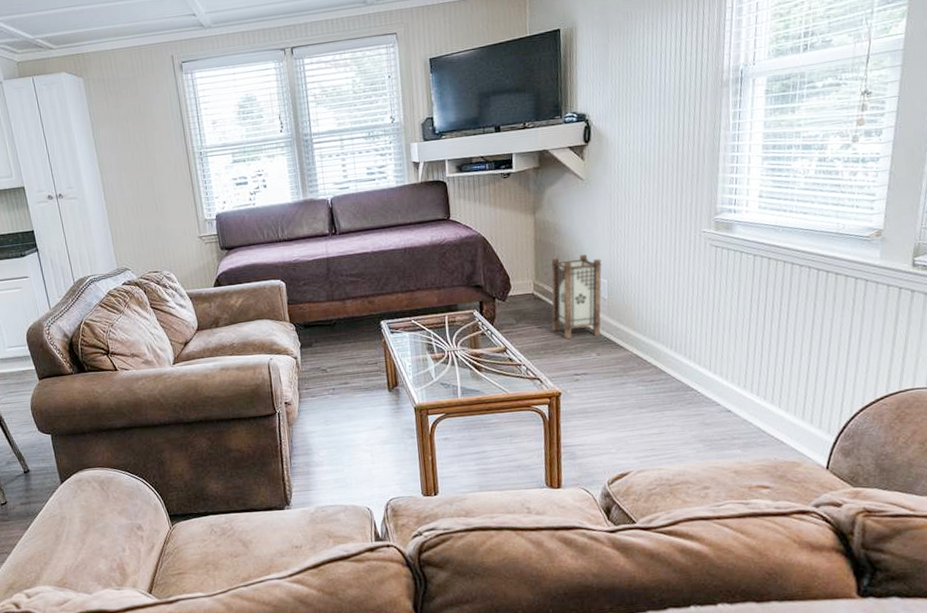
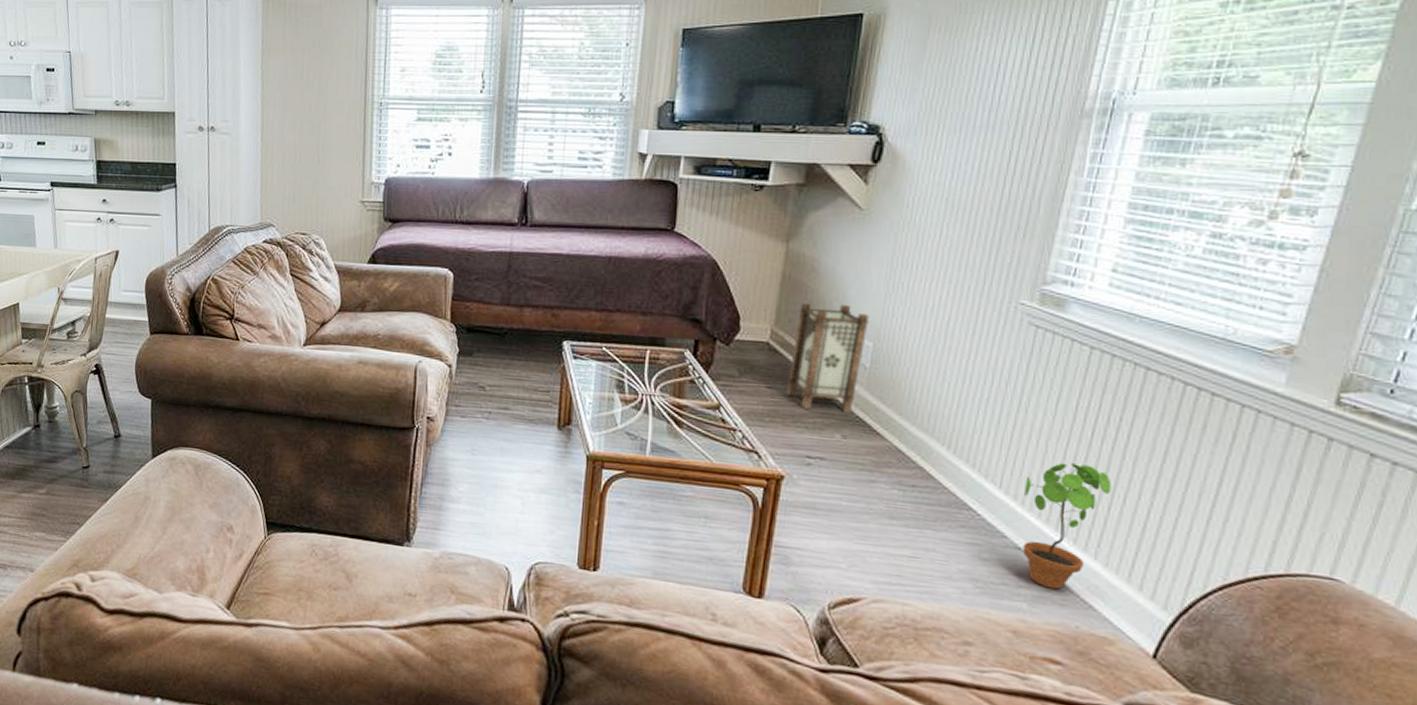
potted plant: none [726,341,783,436] -> present [1023,462,1112,590]

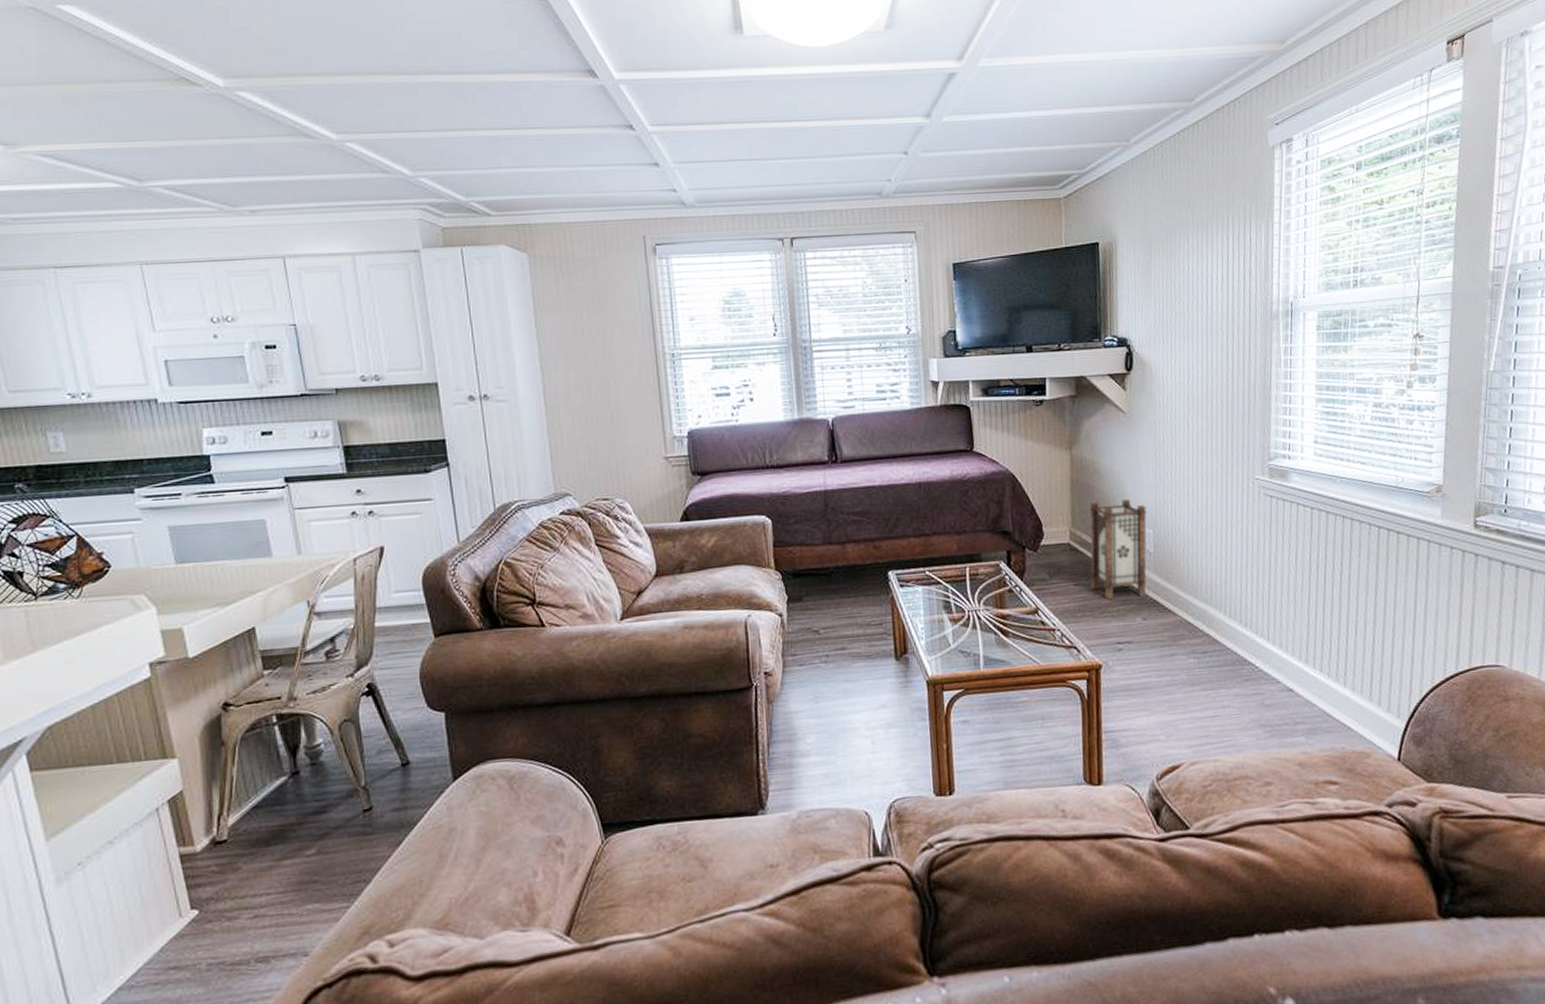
potted plant: present [1023,462,1112,590] -> none [1285,607,1346,720]

